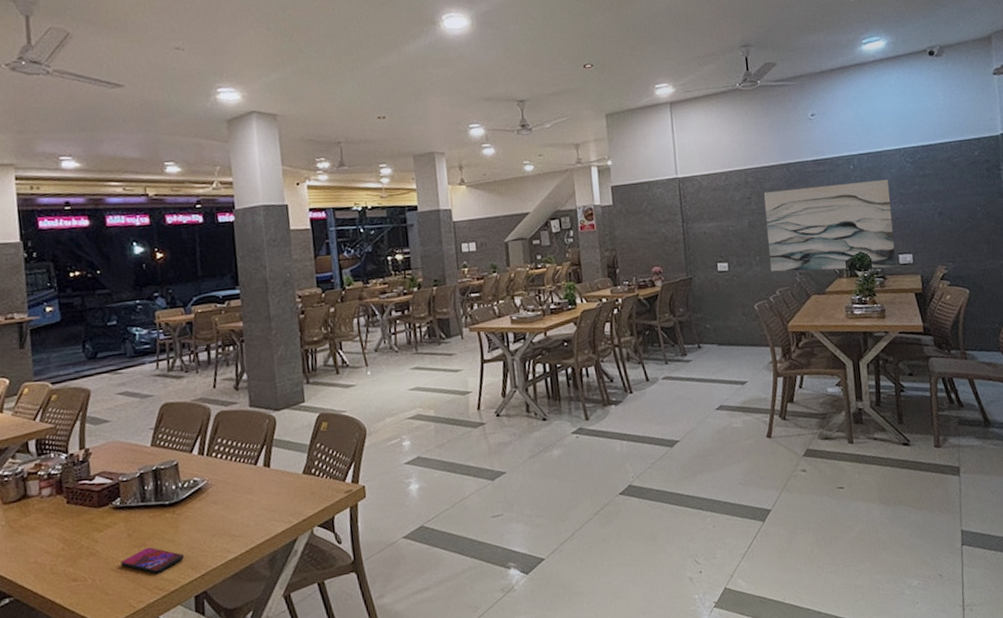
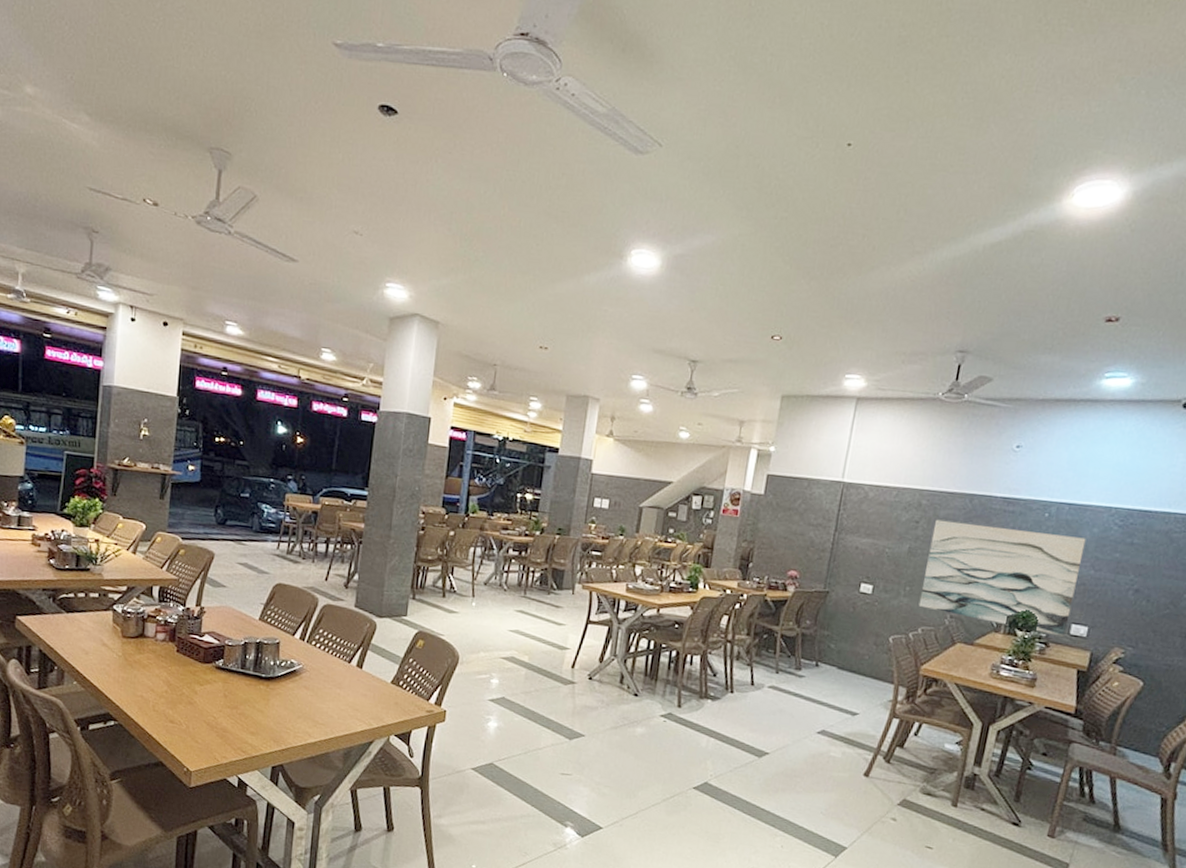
smartphone: present [121,547,184,574] -> none [213,711,269,737]

